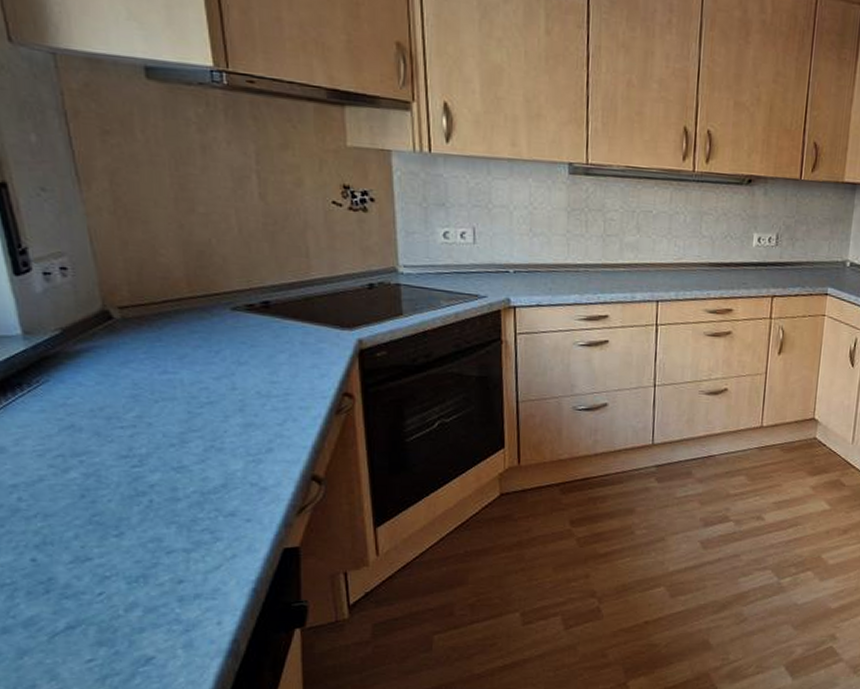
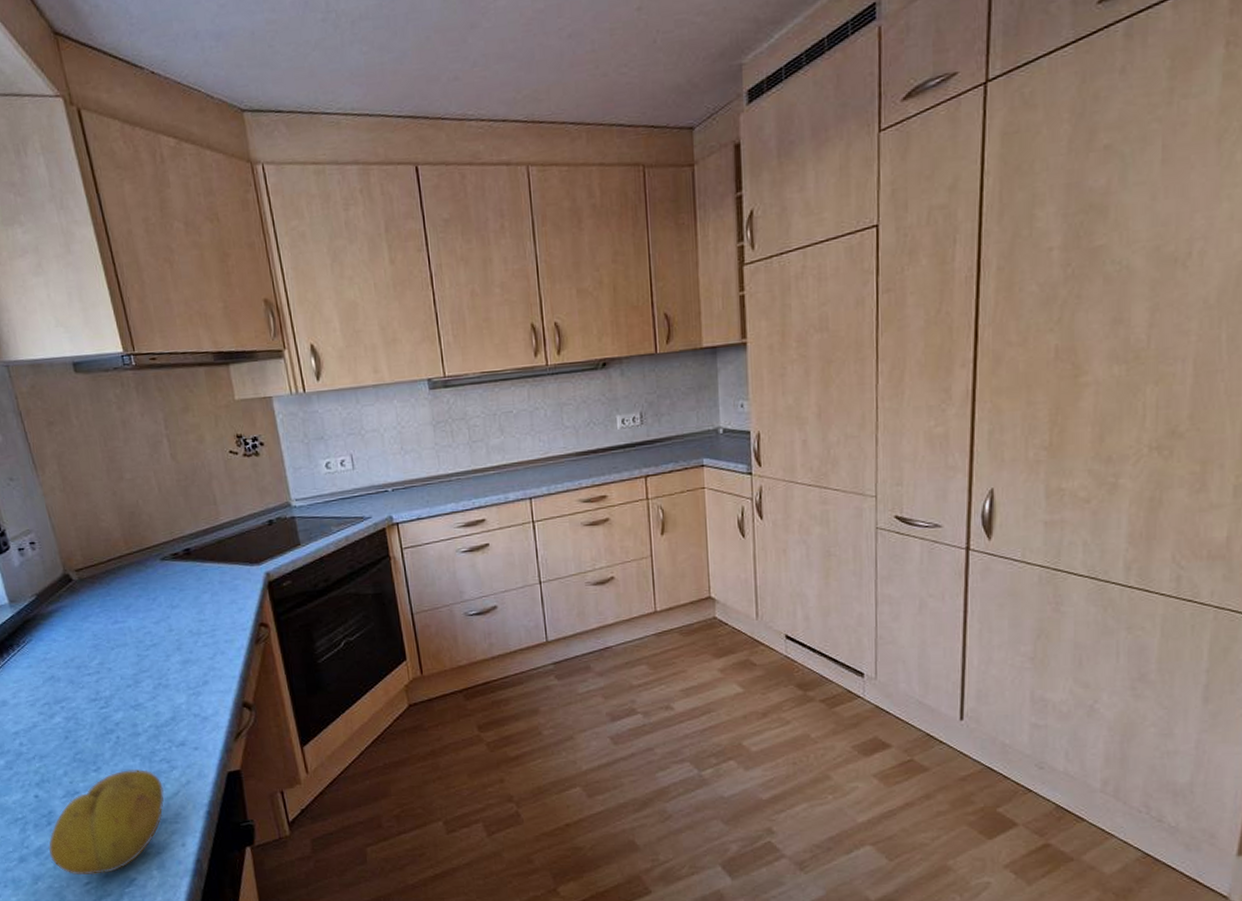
fruit: none [42,537,203,652] -> present [48,769,165,876]

